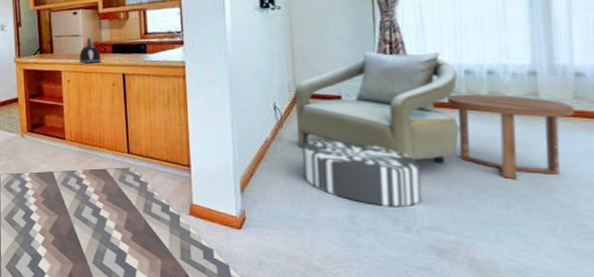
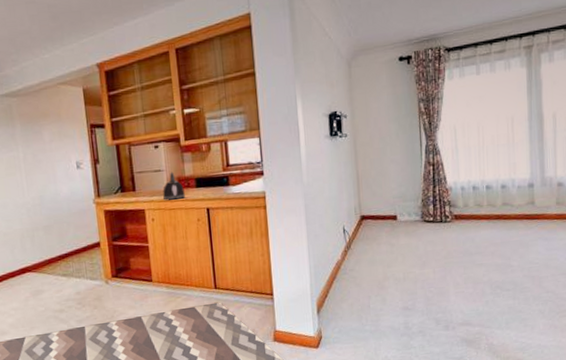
armchair: present [294,50,460,164] -> none [359,171,483,268]
pouf: present [302,140,422,208] -> none [366,256,457,311]
side table: present [446,93,575,180] -> none [473,205,557,276]

